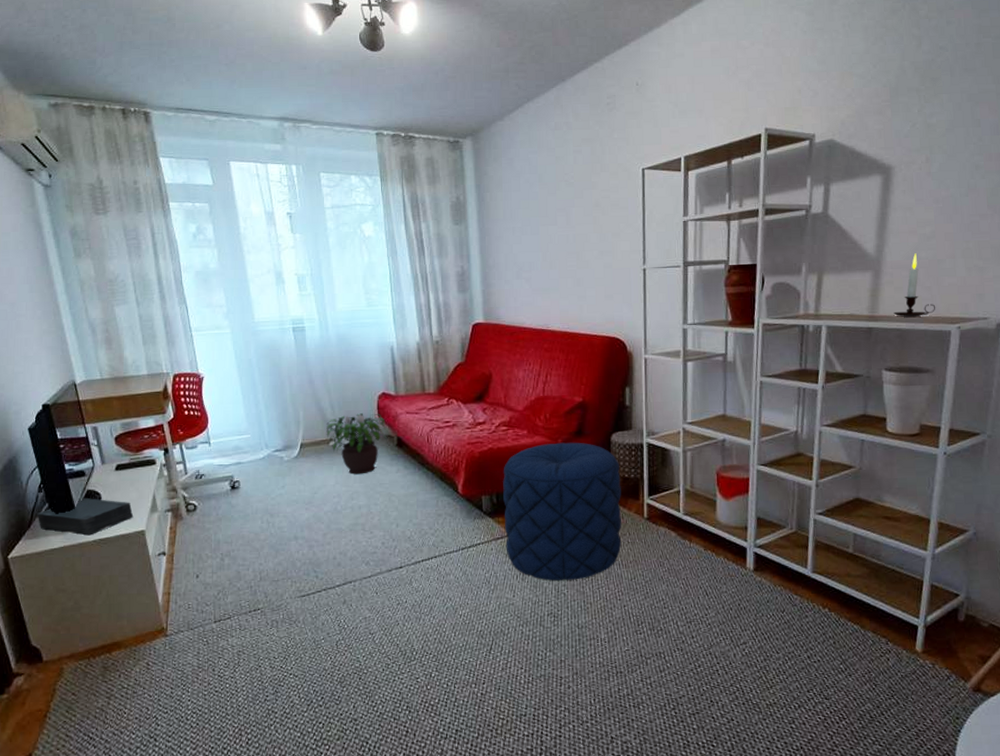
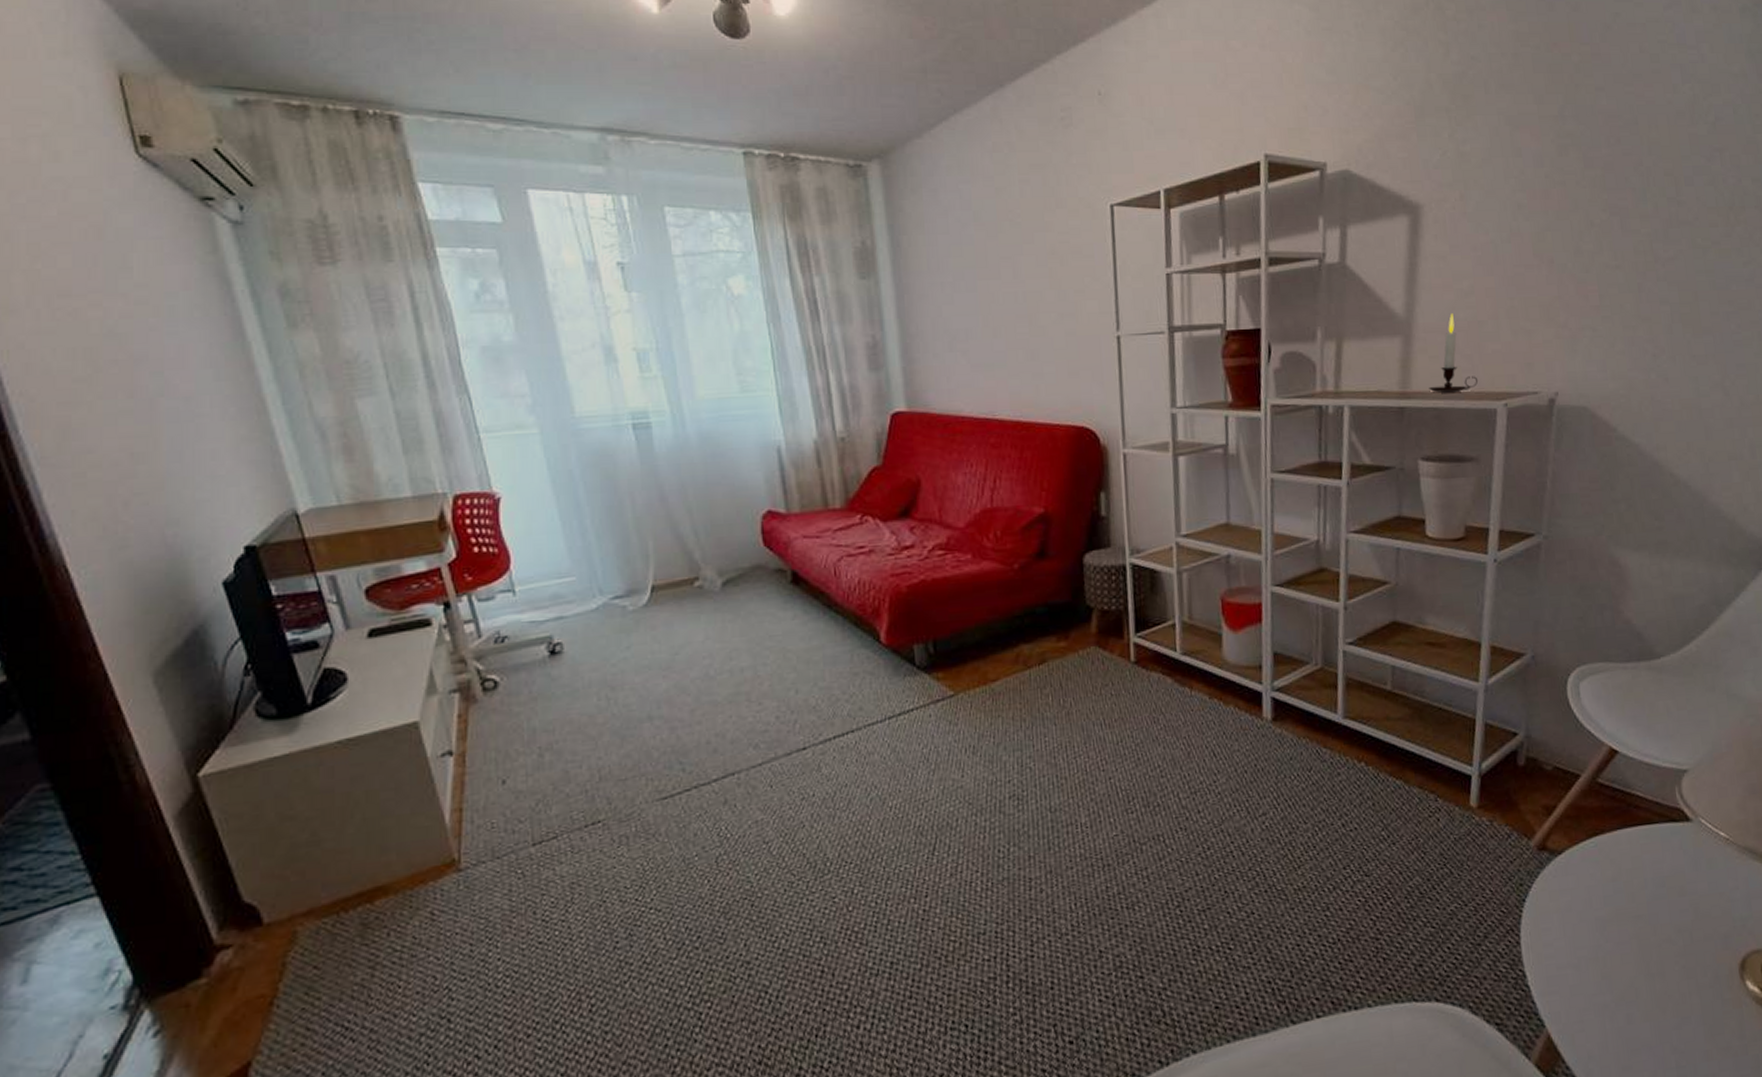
game console: present [37,497,134,536] -> none [243,679,400,735]
potted flower: present [326,413,387,475] -> none [688,539,777,625]
pouf: present [503,442,621,581] -> none [941,566,1102,752]

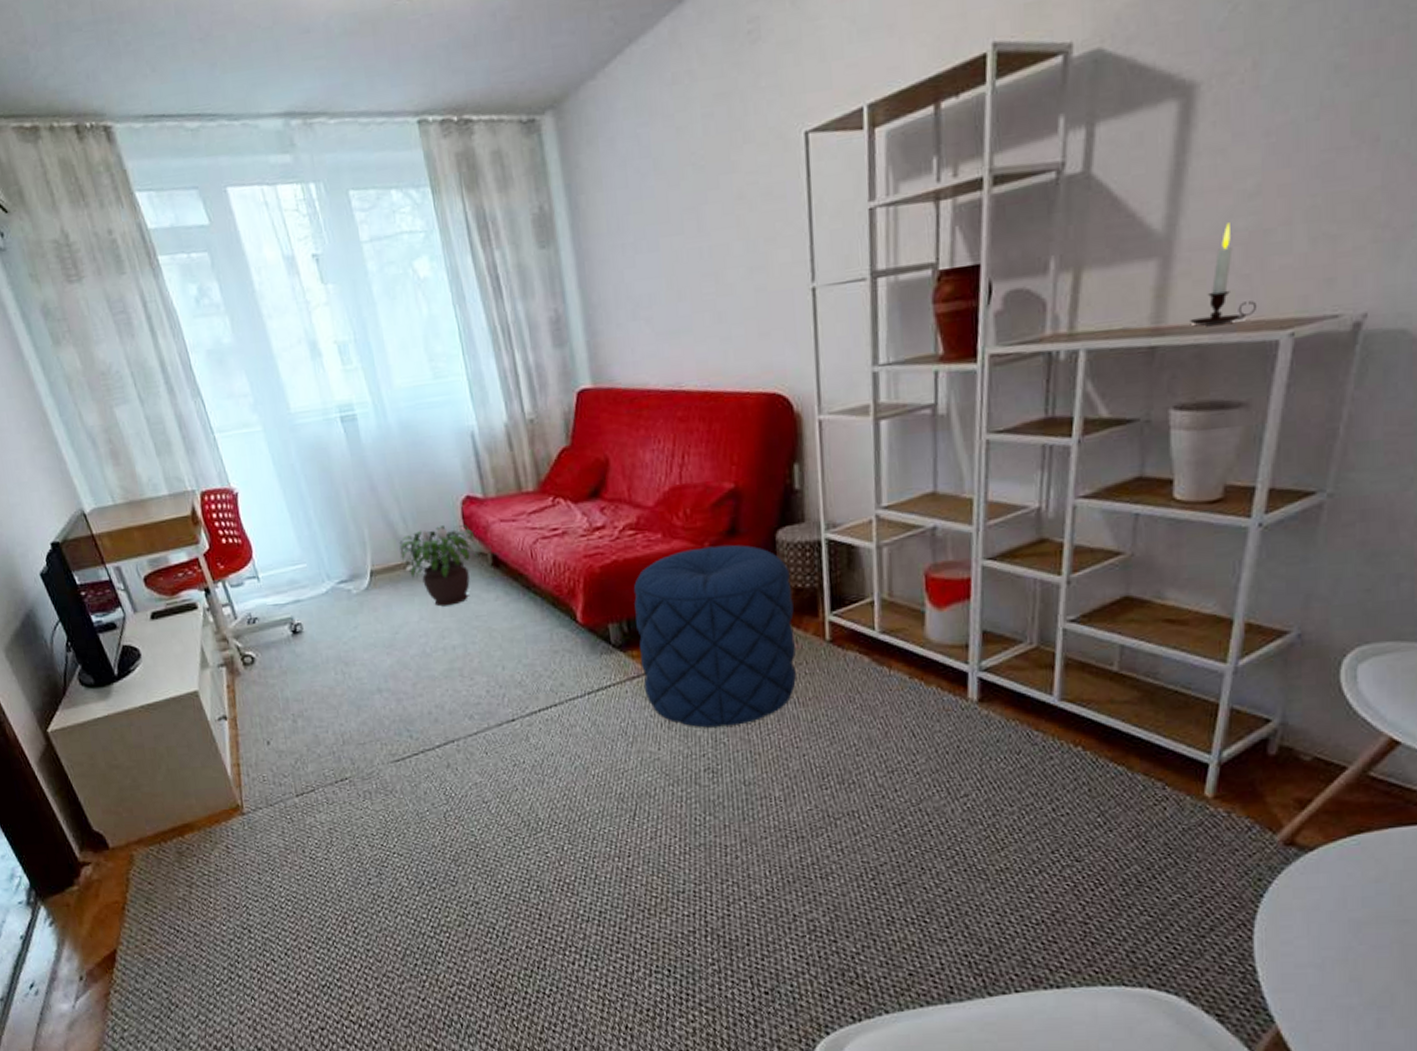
potted flower: none [688,539,777,625] -> present [399,524,479,607]
pouf: none [941,566,1102,752] -> present [633,544,796,728]

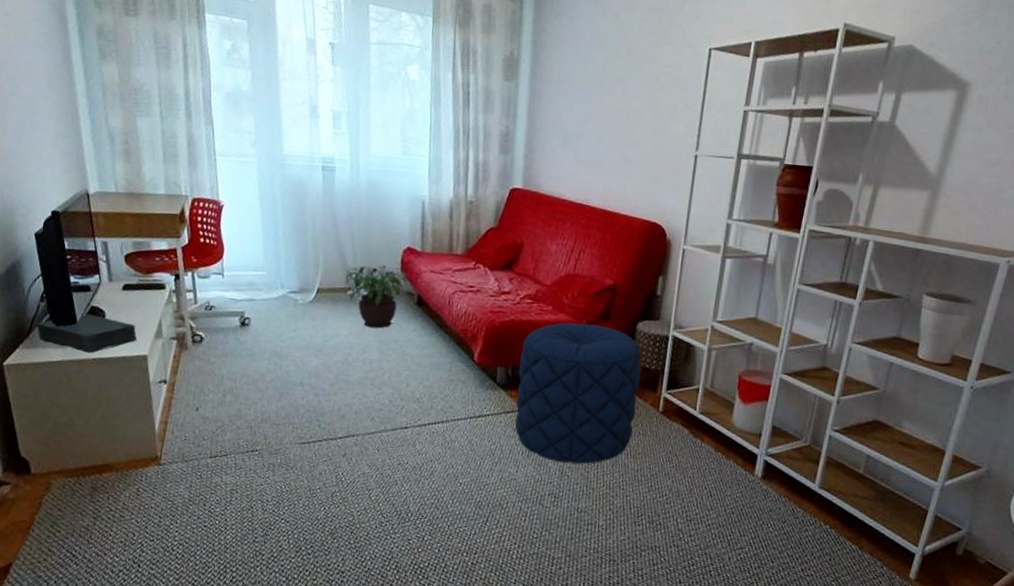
game console: none [70,654,183,701] -> present [36,313,137,353]
candle: present [1190,223,1258,326] -> none [944,178,989,245]

